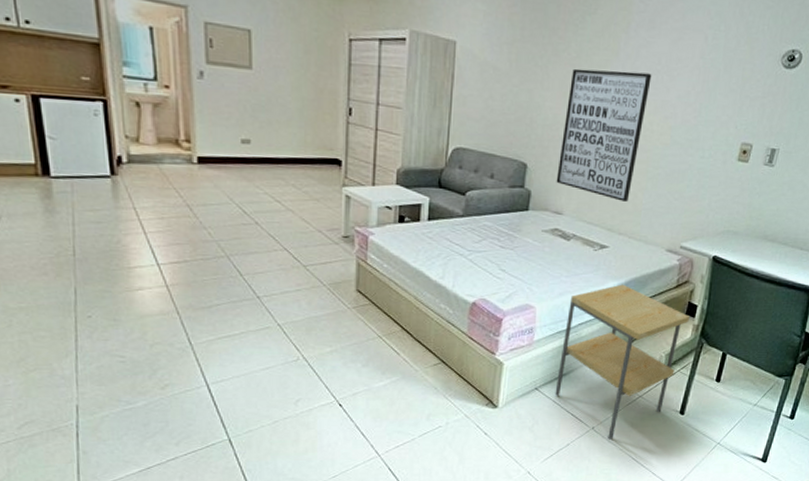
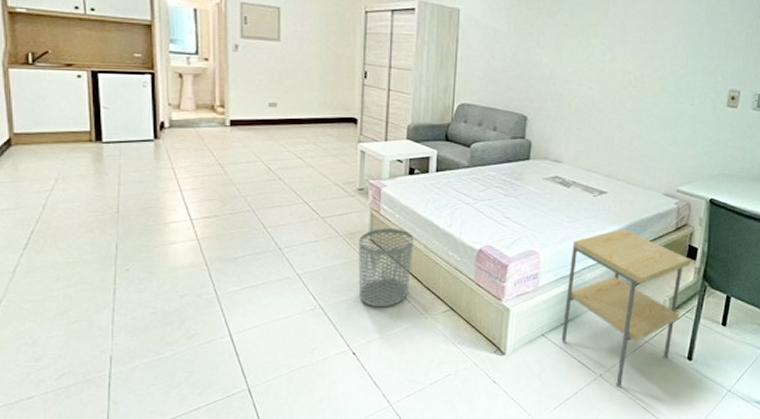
waste bin: none [344,278,404,360] -> present [358,228,414,308]
wall art: present [556,68,652,202] -> none [555,28,640,149]

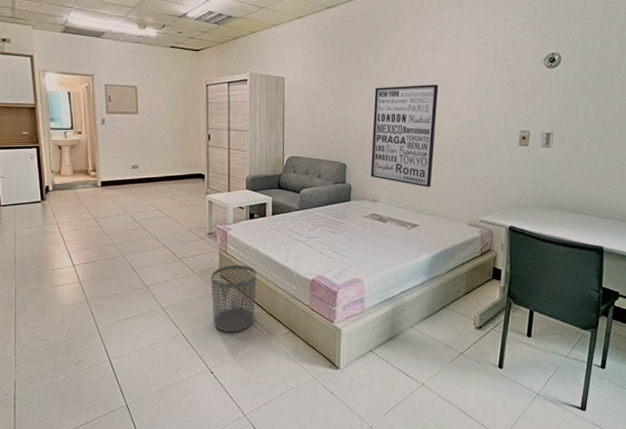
wall art: none [555,28,640,149] -> present [370,84,439,187]
side table: present [561,228,691,387] -> none [387,256,496,394]

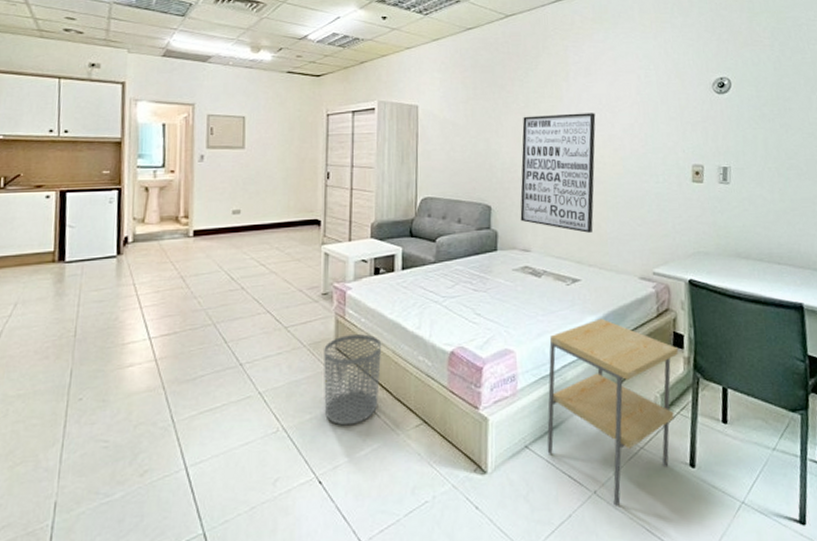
side table: none [387,256,496,394] -> present [547,318,678,506]

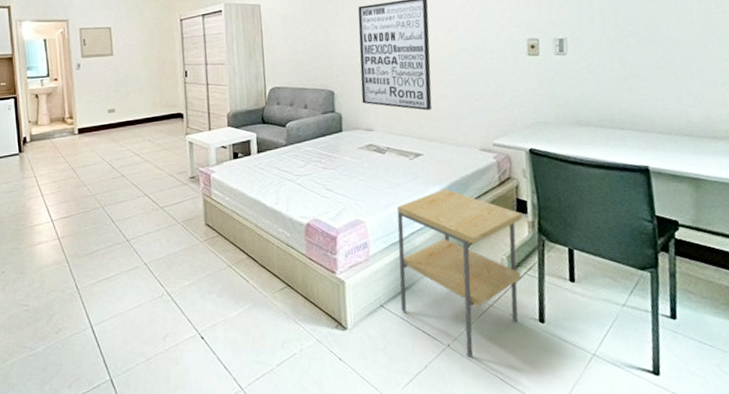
waste bin: present [324,334,382,426] -> none [196,211,246,290]

